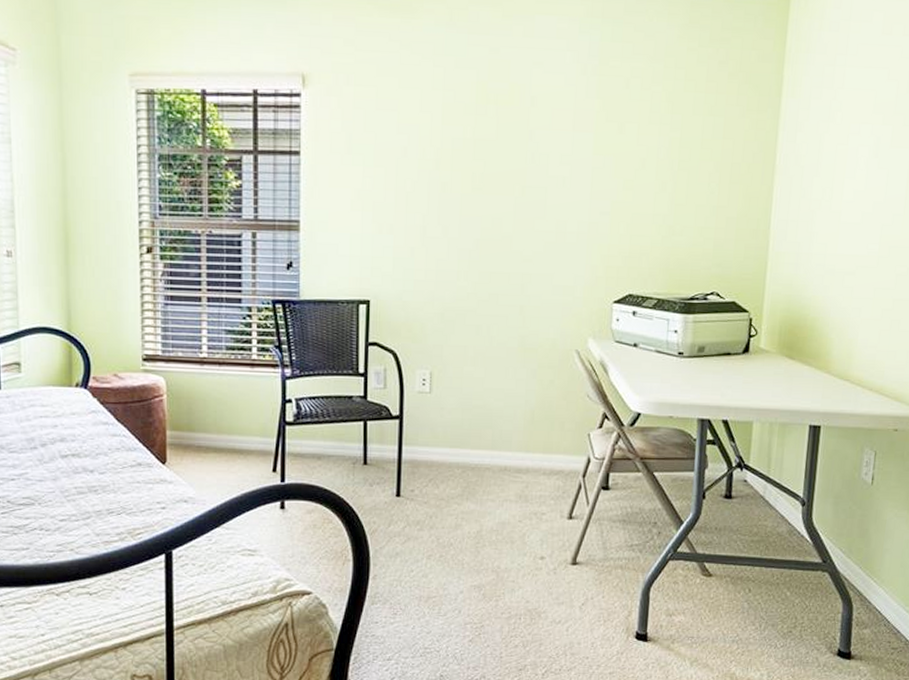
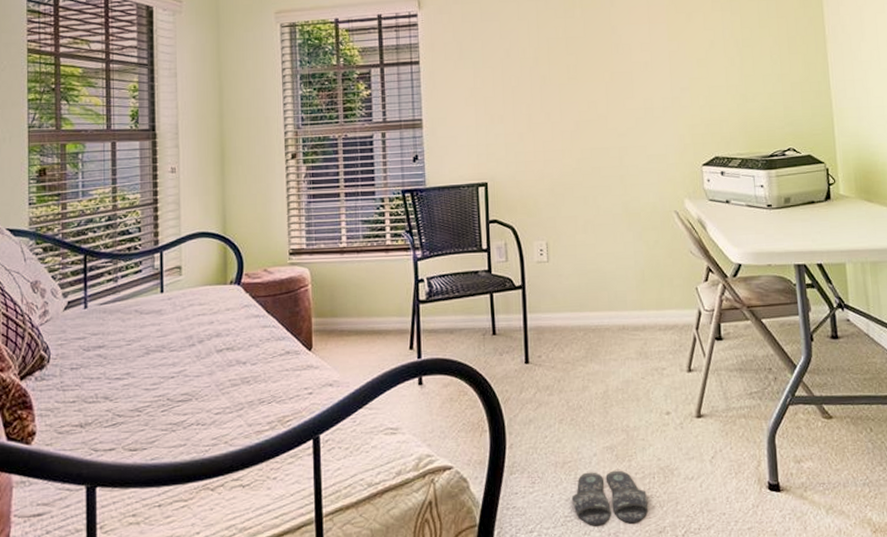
slippers: none [433,608,512,660] -> present [571,470,648,526]

